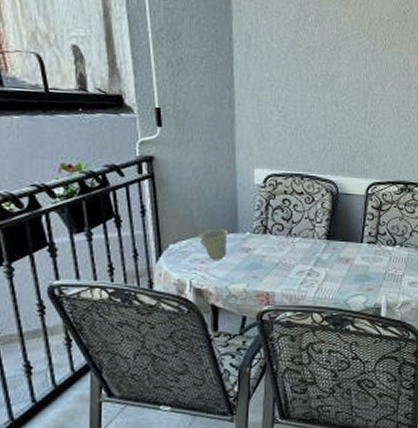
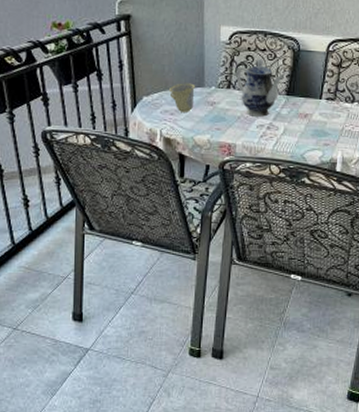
teapot: none [273,202,324,263] -> present [236,58,285,117]

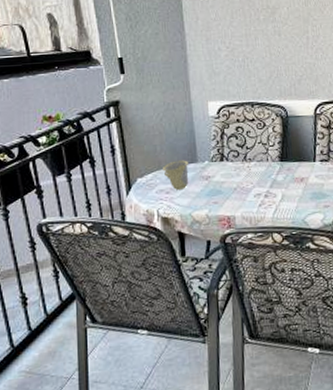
teapot: present [236,58,285,117] -> none [228,129,276,186]

